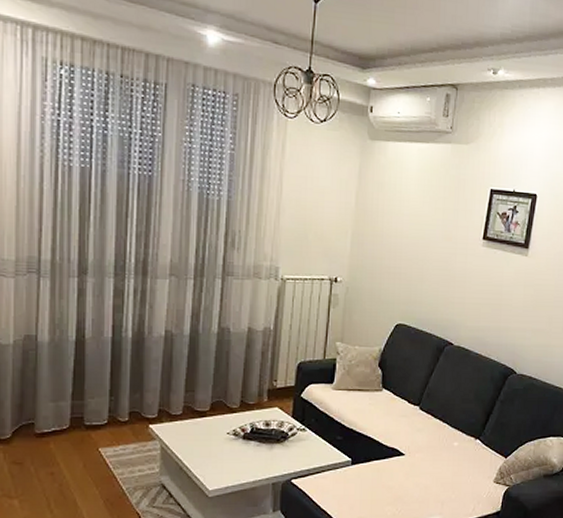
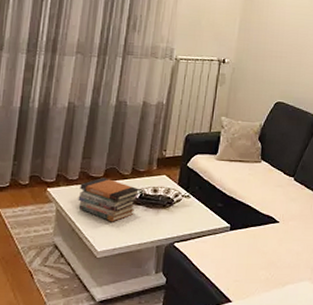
book stack: none [183,412,251,459] -> present [78,177,140,222]

